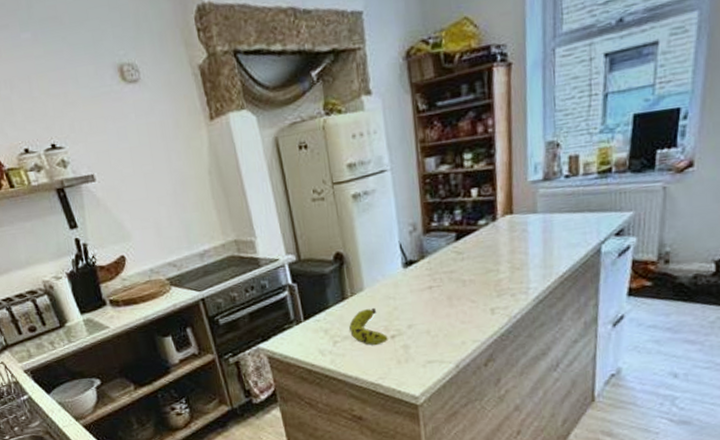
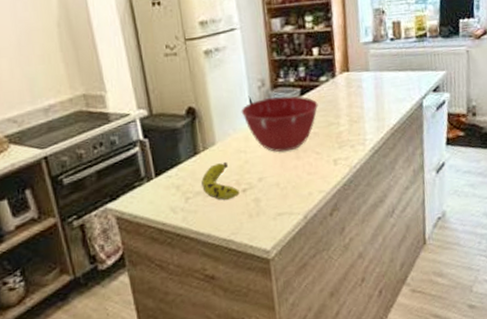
mixing bowl: none [390,241,476,300] -> present [241,96,318,152]

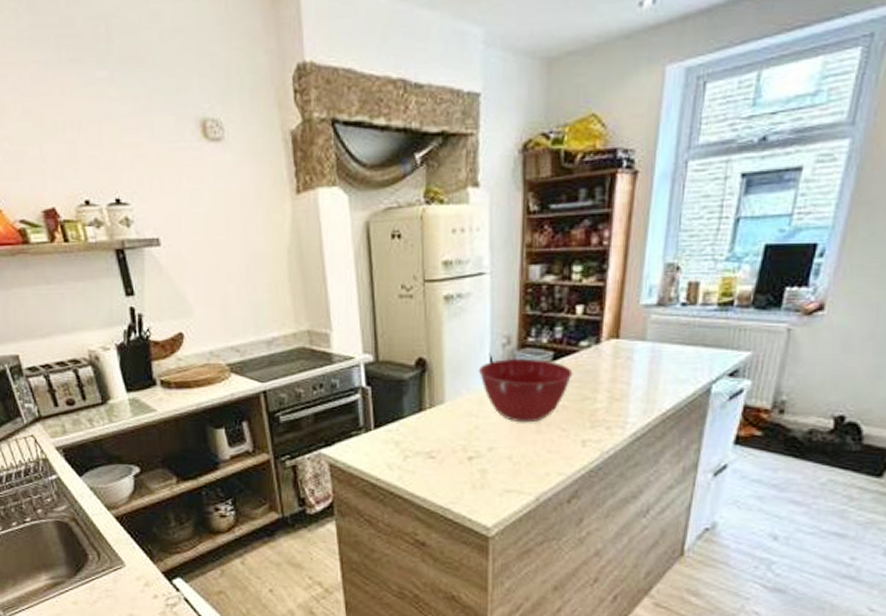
fruit: present [201,161,240,201] -> none [424,423,465,466]

